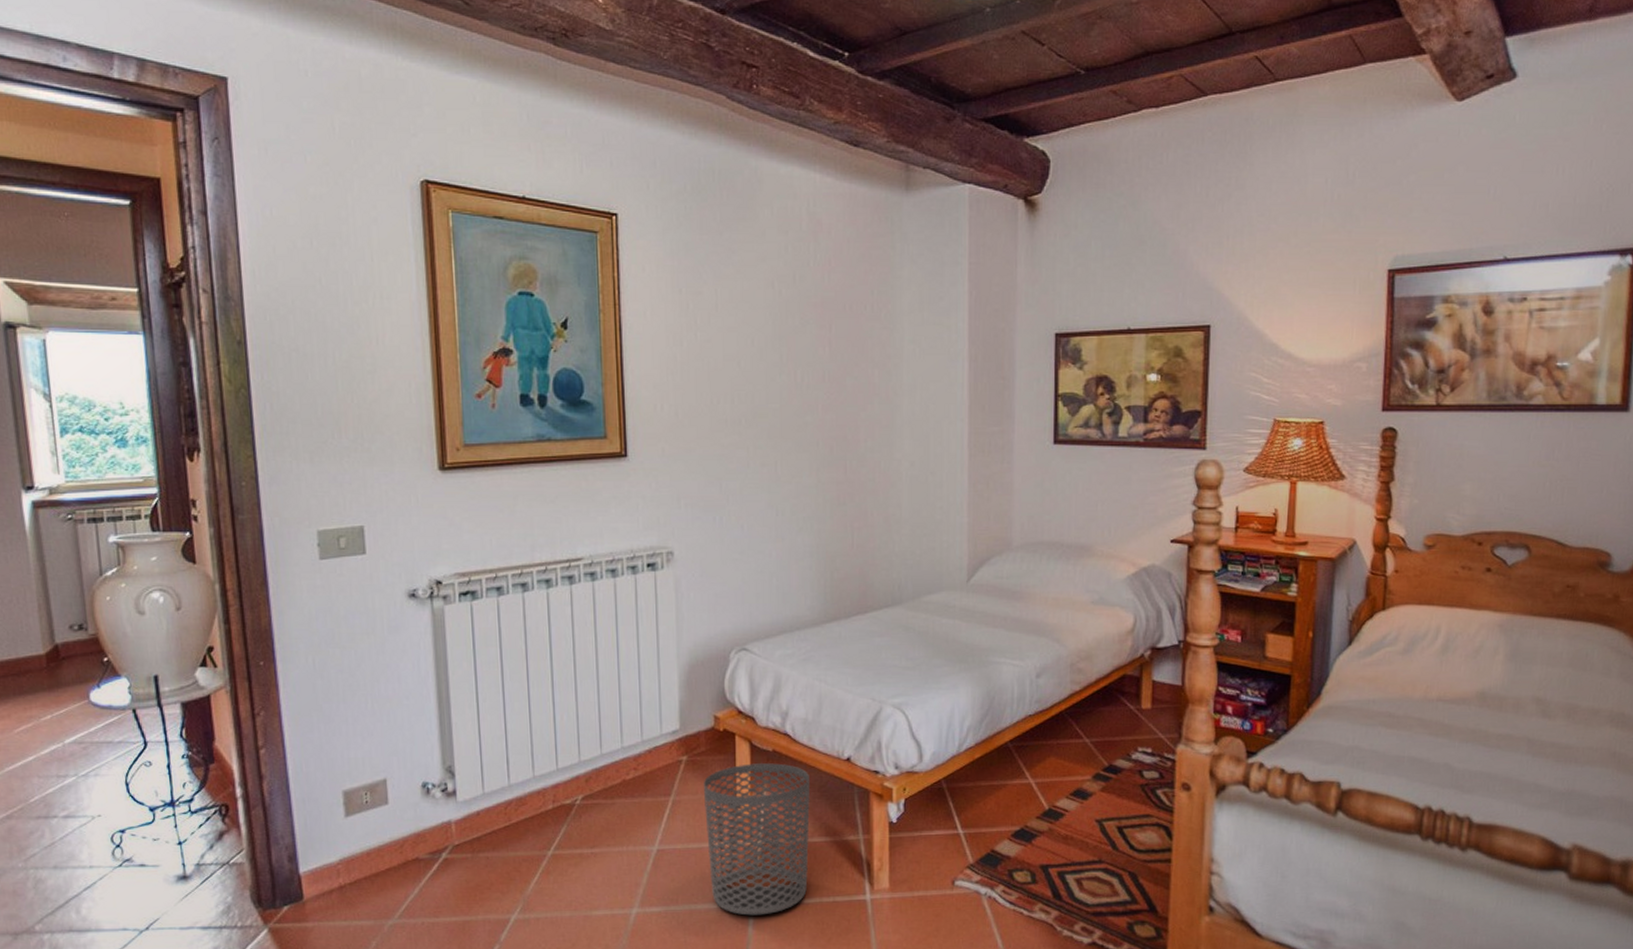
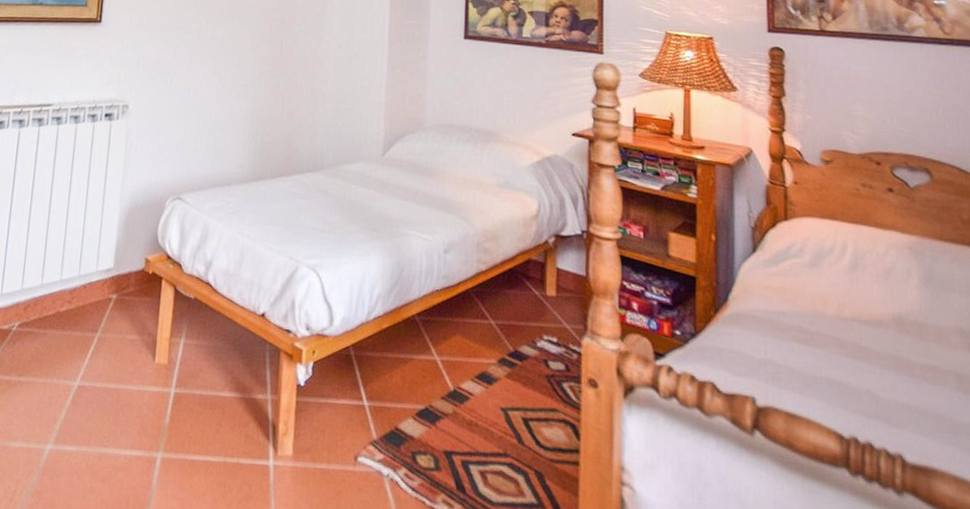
waste bin: present [703,763,810,916] -> none [122,308,226,469]

